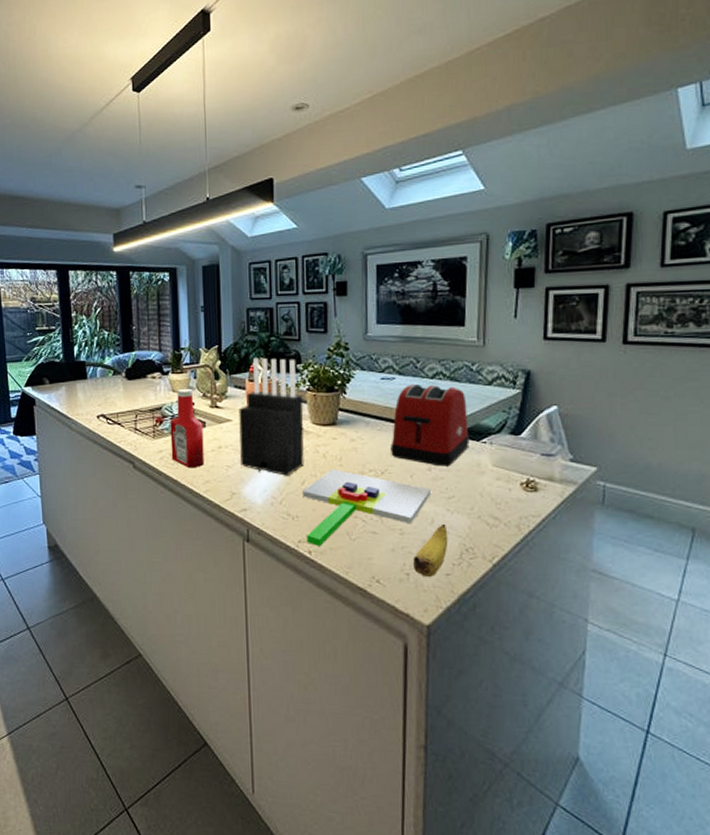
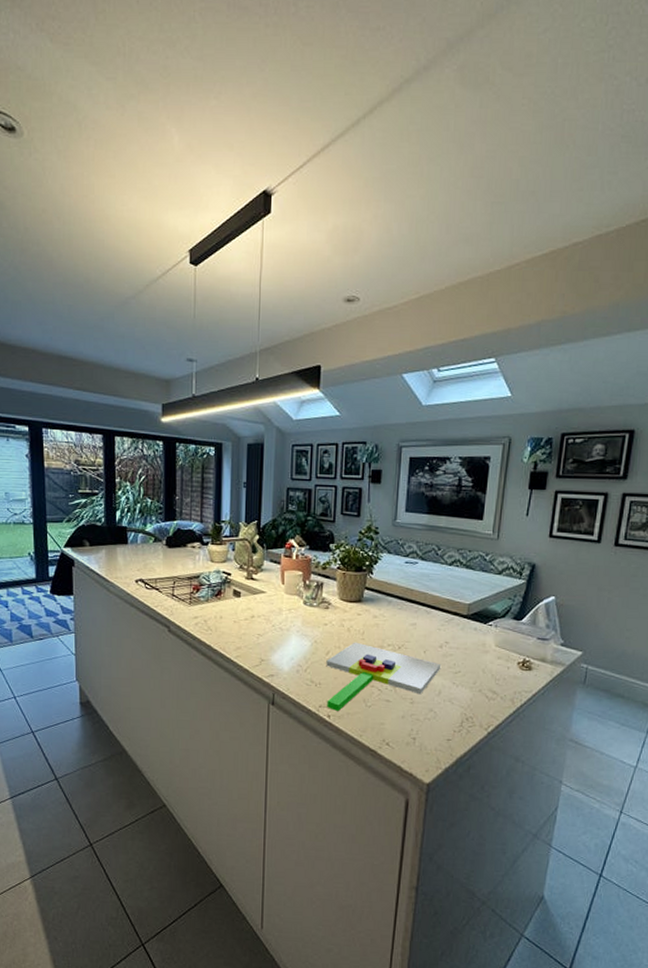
ketchup bottle: present [170,388,205,469] -> none [206,559,238,635]
knife block: present [239,357,304,476] -> none [271,535,334,646]
toaster: present [391,384,470,467] -> none [408,569,479,645]
banana: present [413,523,448,577] -> none [420,695,452,741]

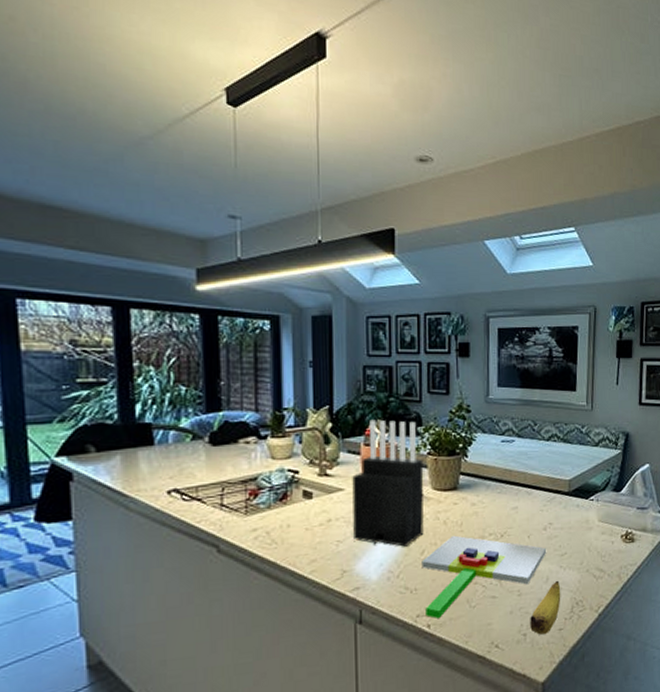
knife block: none [271,535,334,646] -> present [352,419,424,547]
banana: none [420,695,452,741] -> present [530,580,561,635]

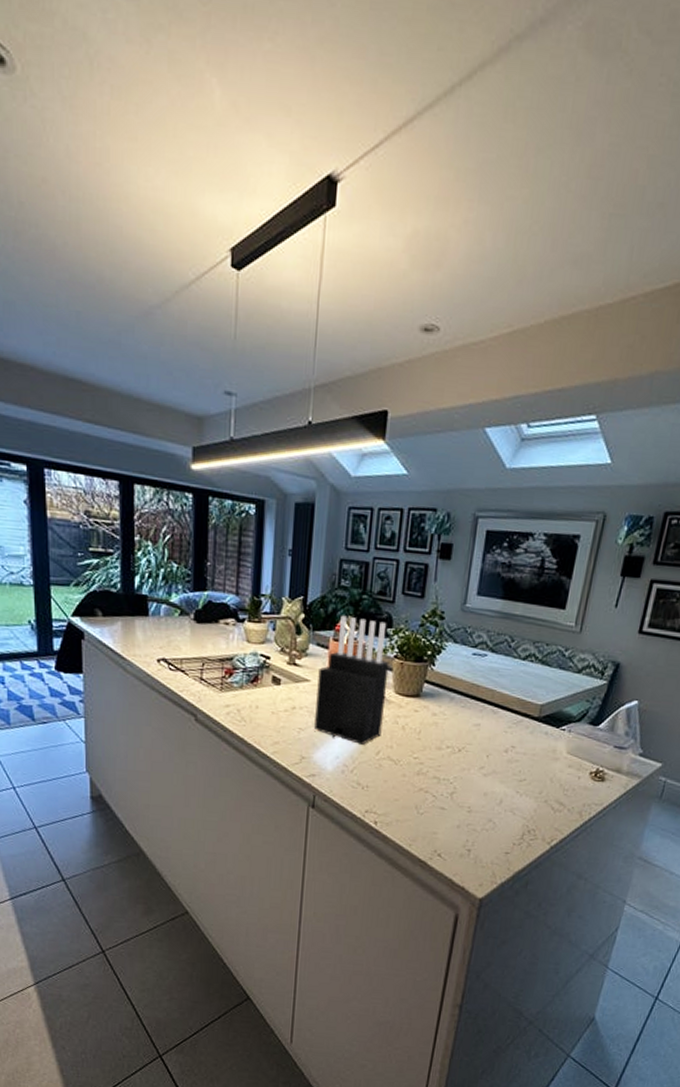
chopping board: present [421,535,547,618] -> none [374,741,505,817]
banana: present [530,580,561,635] -> none [475,804,514,854]

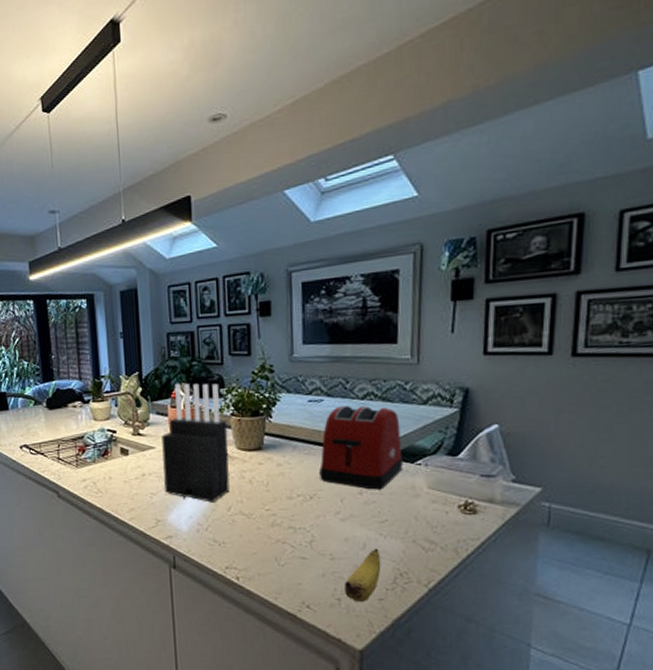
toaster: none [471,663,554,750] -> present [319,406,403,490]
banana: none [475,804,514,854] -> present [345,548,381,602]

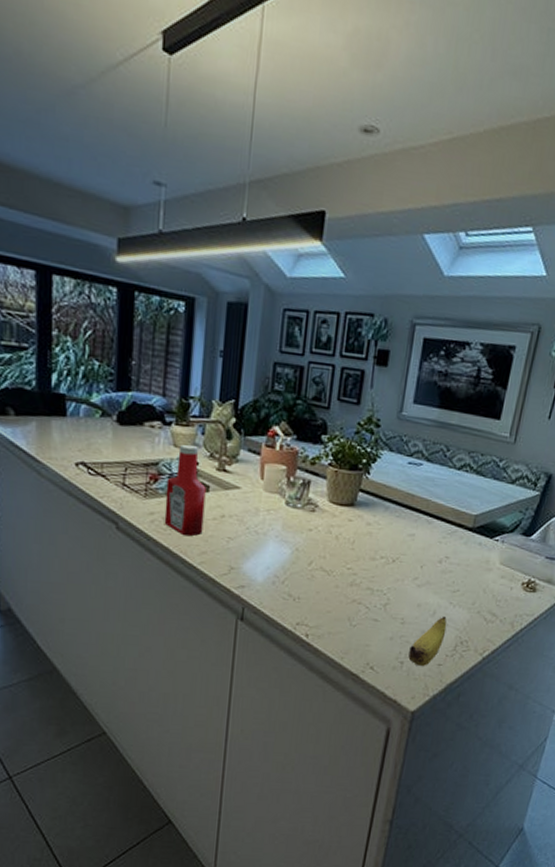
ketchup bottle: none [92,416,129,497] -> present [164,444,206,537]
knife block: present [161,383,230,502] -> none [244,420,324,555]
toaster: present [319,406,403,490] -> none [405,473,488,561]

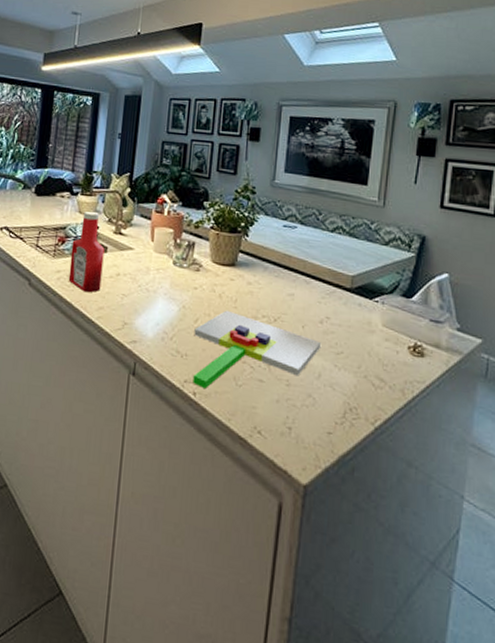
chopping board: none [305,552,439,630] -> present [193,310,322,388]
banana: present [408,615,447,666] -> none [296,379,334,434]

